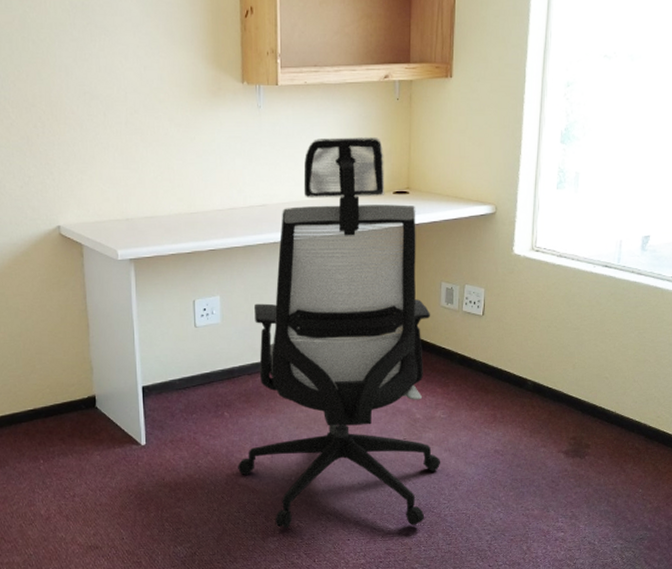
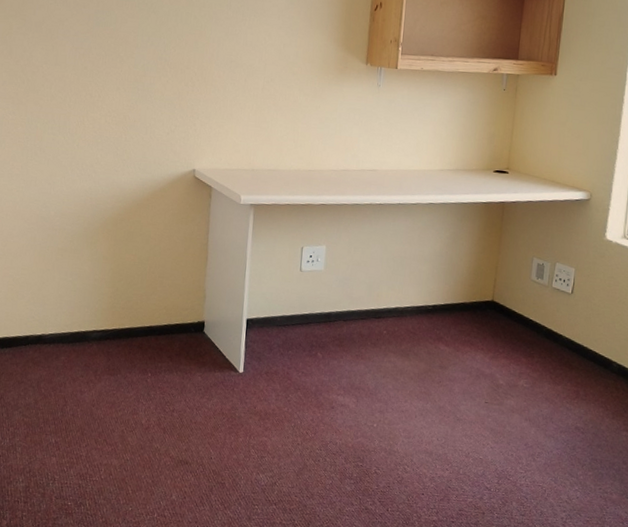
office chair: present [238,137,441,529] -> none [324,117,521,490]

